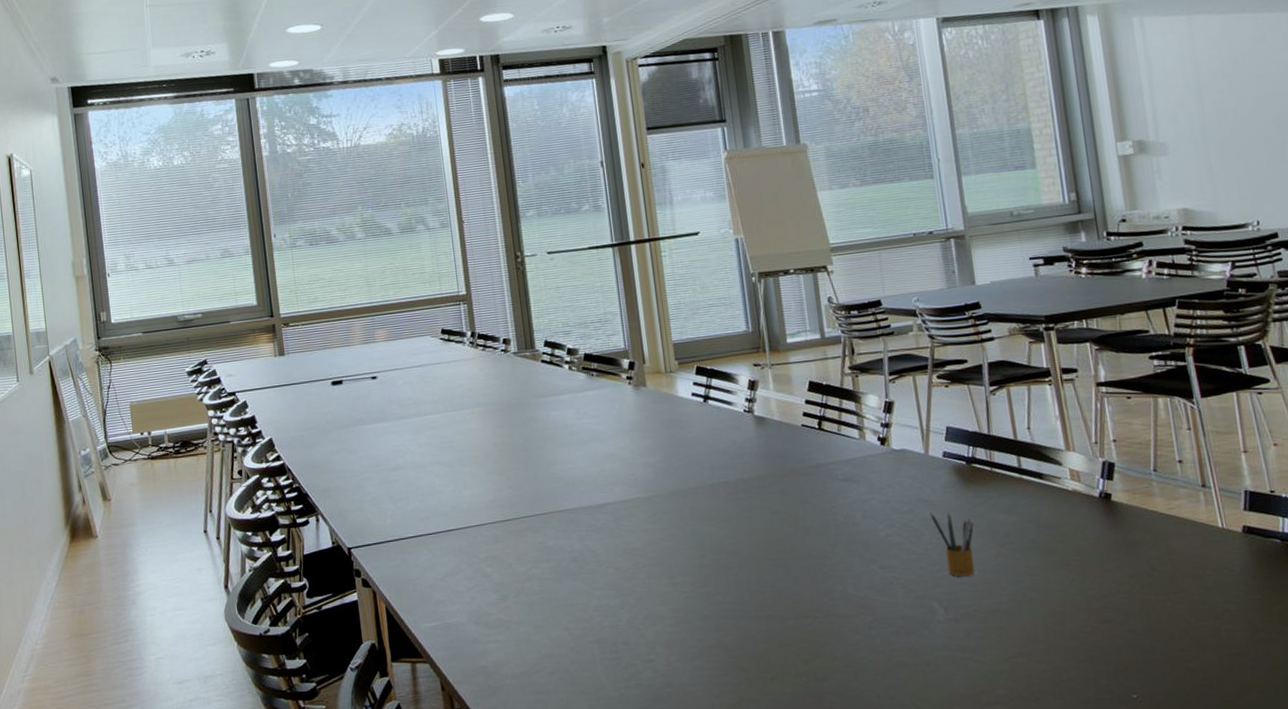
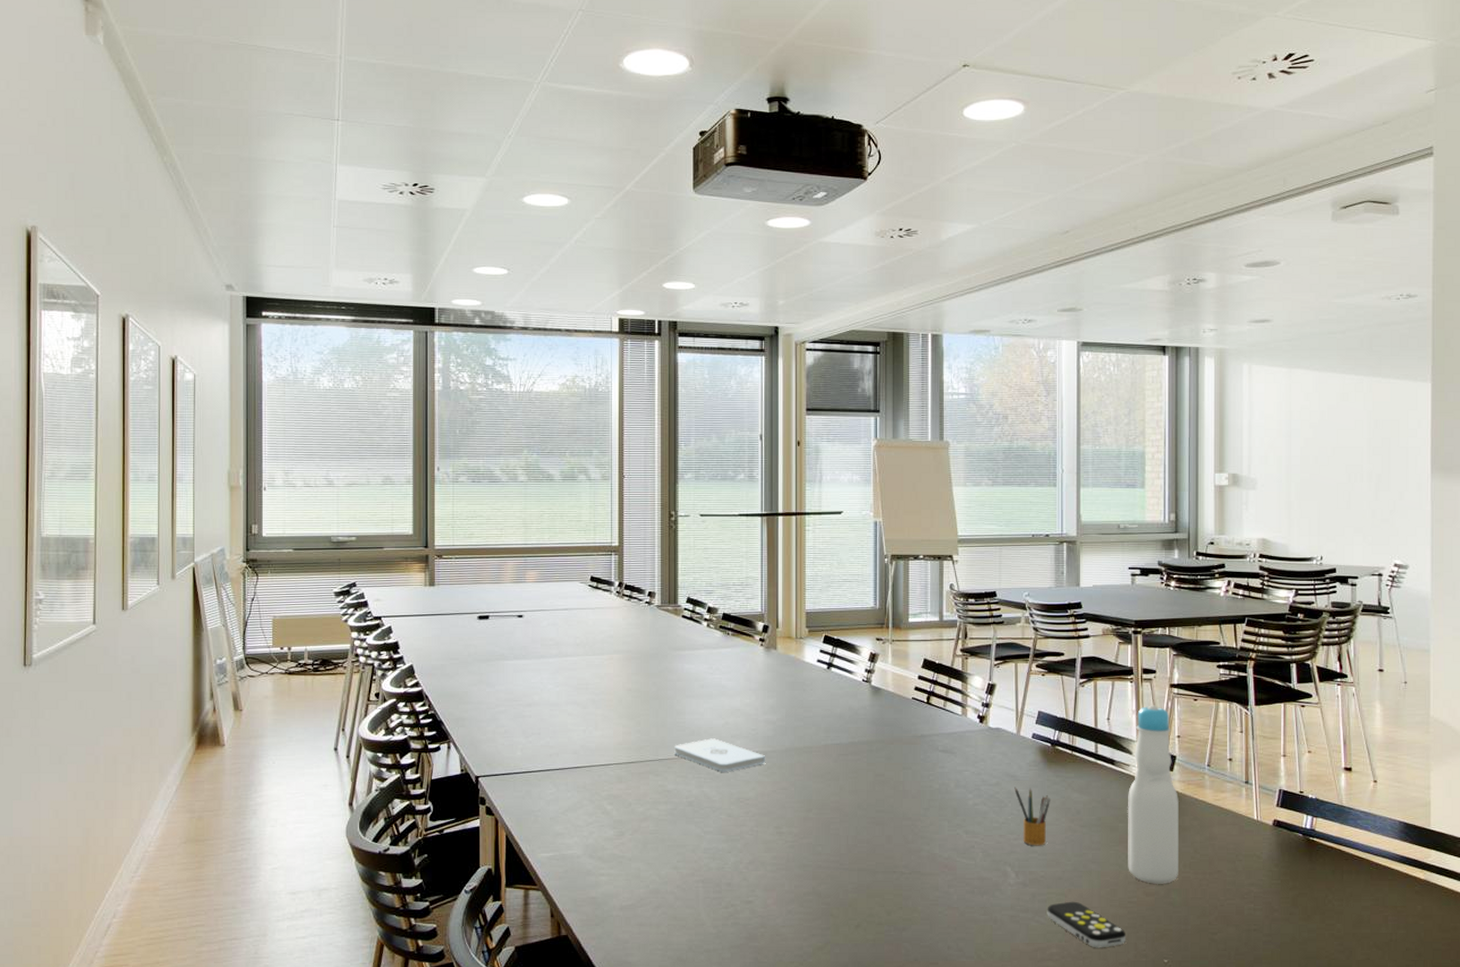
notepad: none [550,487,650,523] -> present [674,738,766,772]
remote control: none [986,635,1084,687] -> present [1047,901,1126,948]
bottle: none [1062,408,1136,610] -> present [1128,705,1179,884]

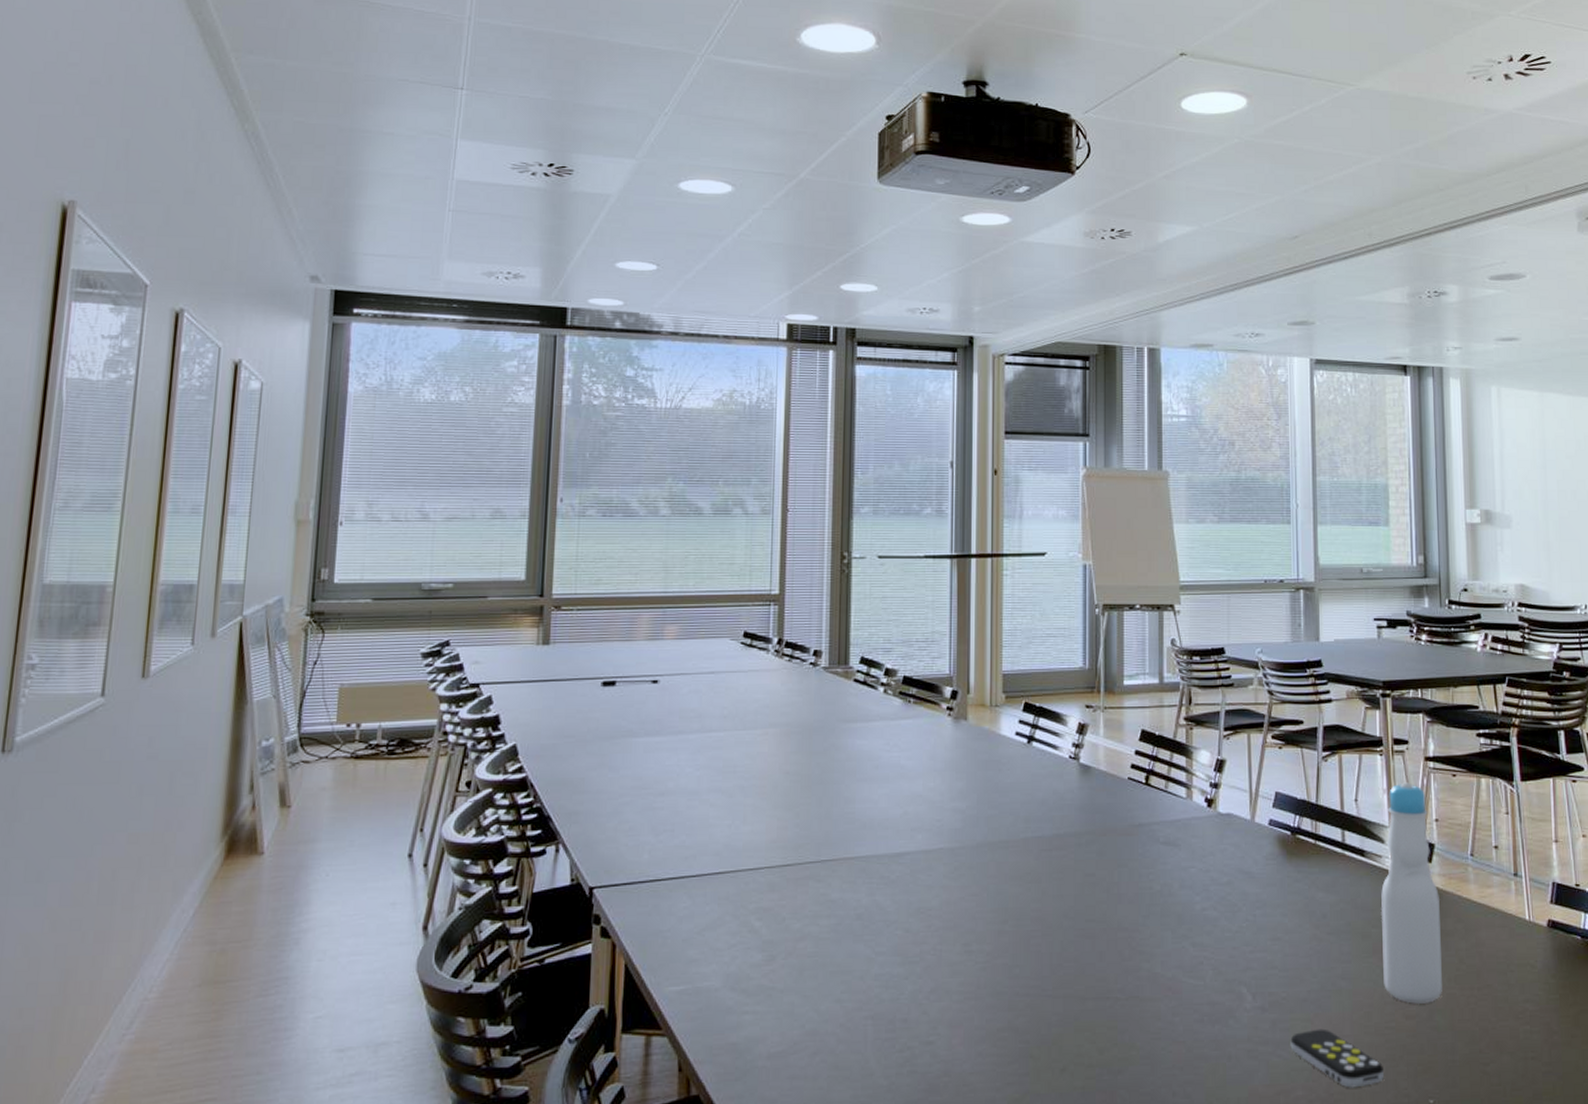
notepad: present [674,738,766,772] -> none [841,832,953,875]
pencil box: present [1014,786,1051,846] -> none [1249,885,1293,960]

